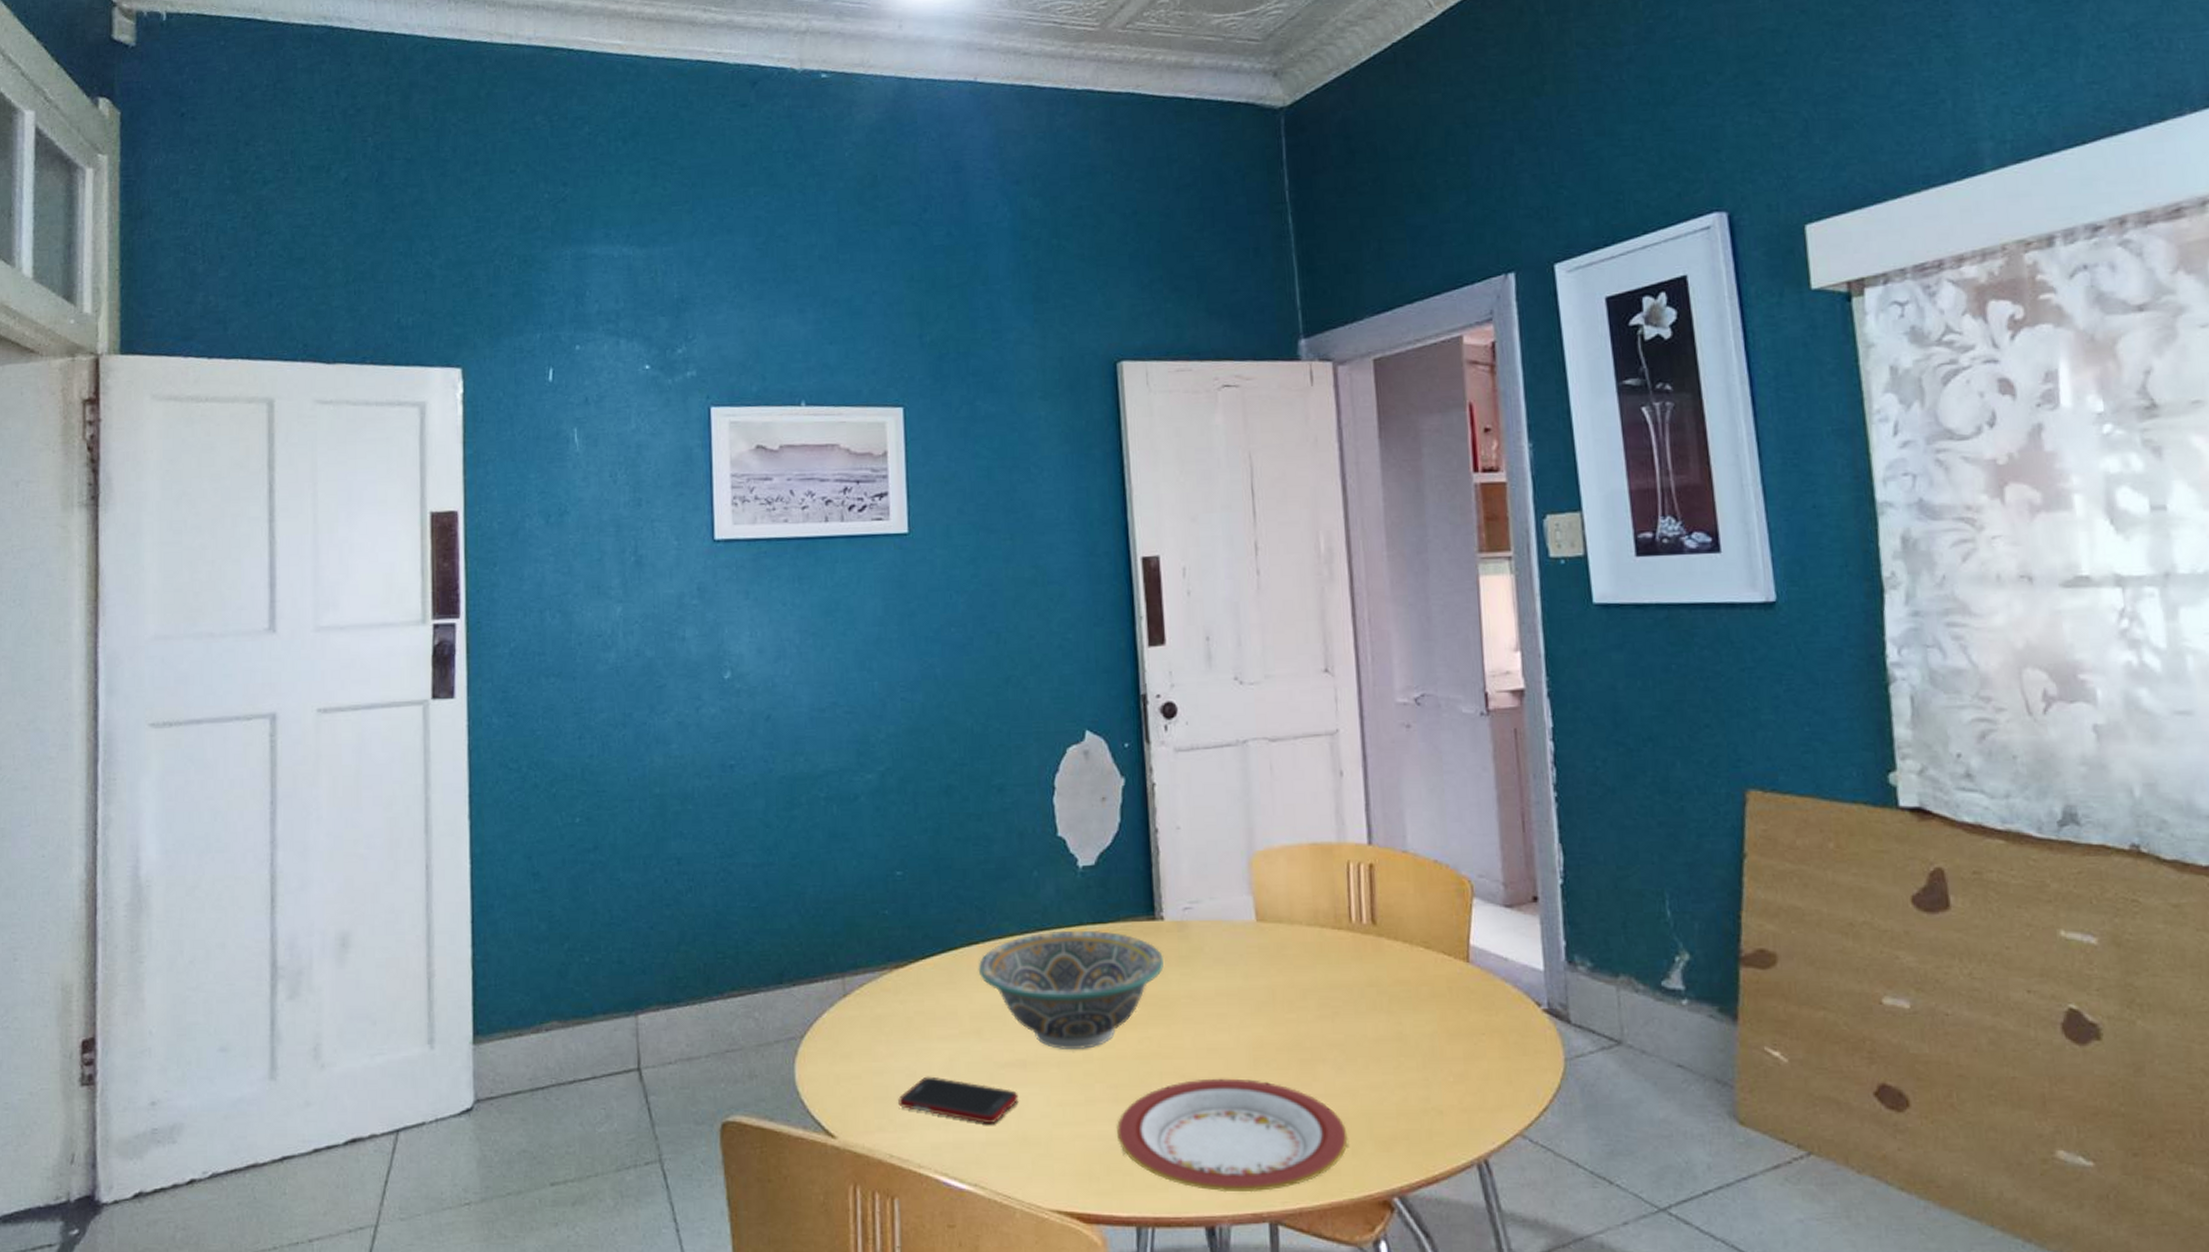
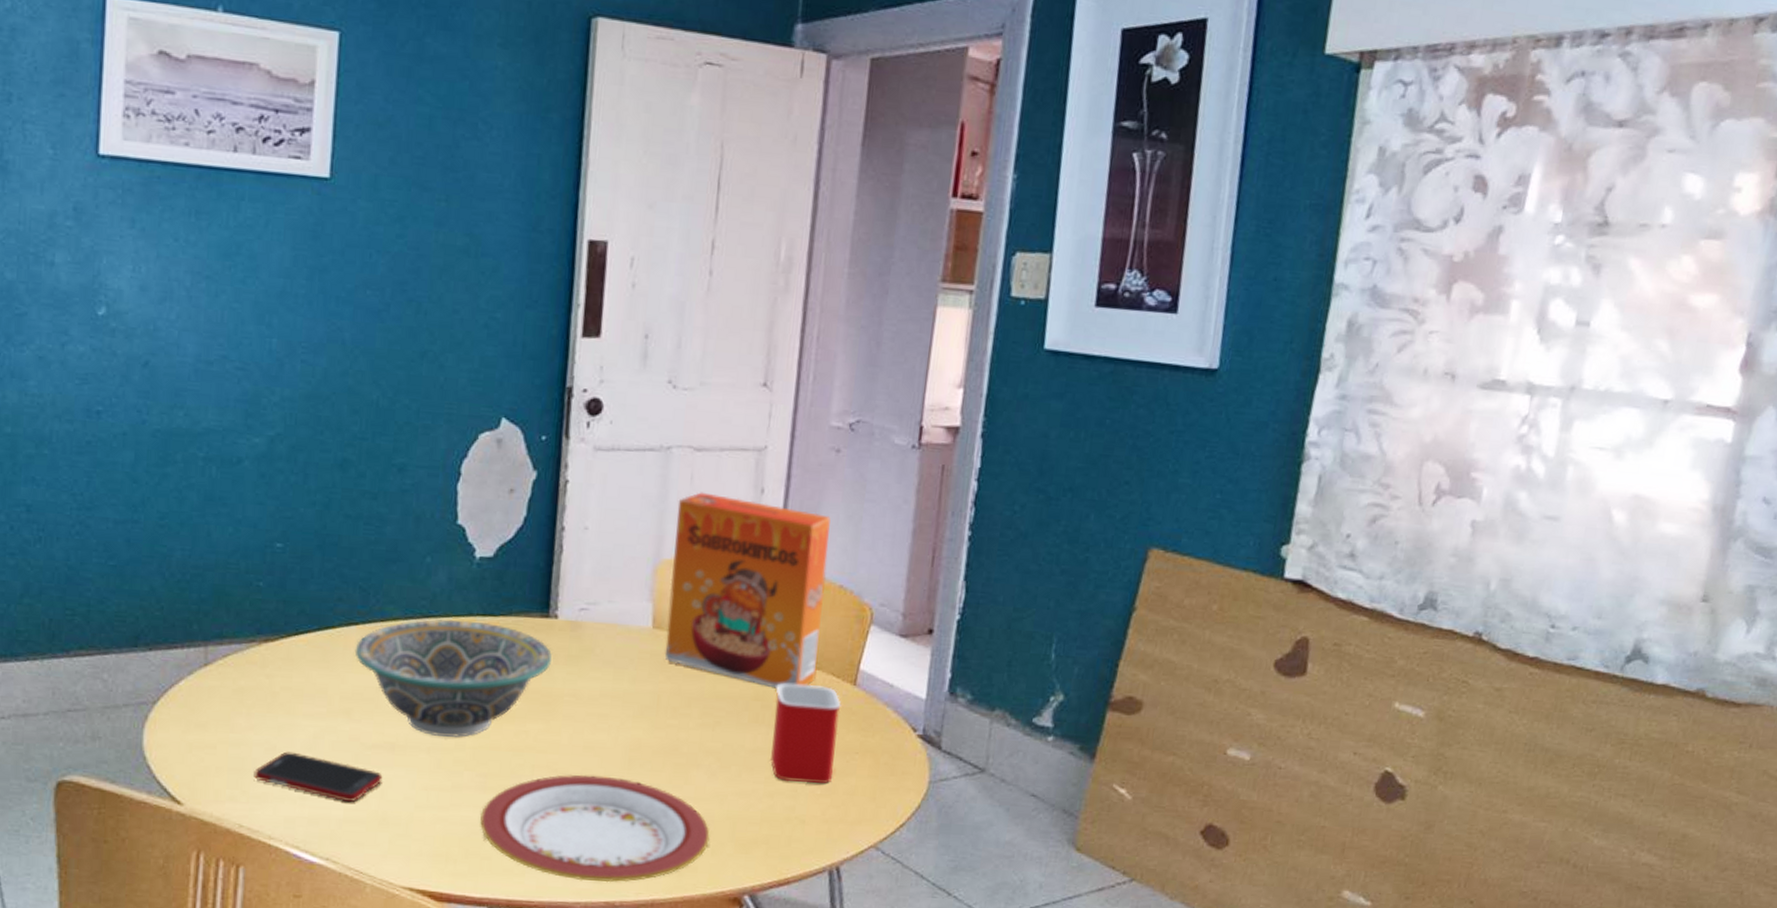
cereal box: none [1261,781,1427,973] -> present [664,492,831,689]
mug: none [1388,965,1463,1071] -> present [769,683,841,784]

